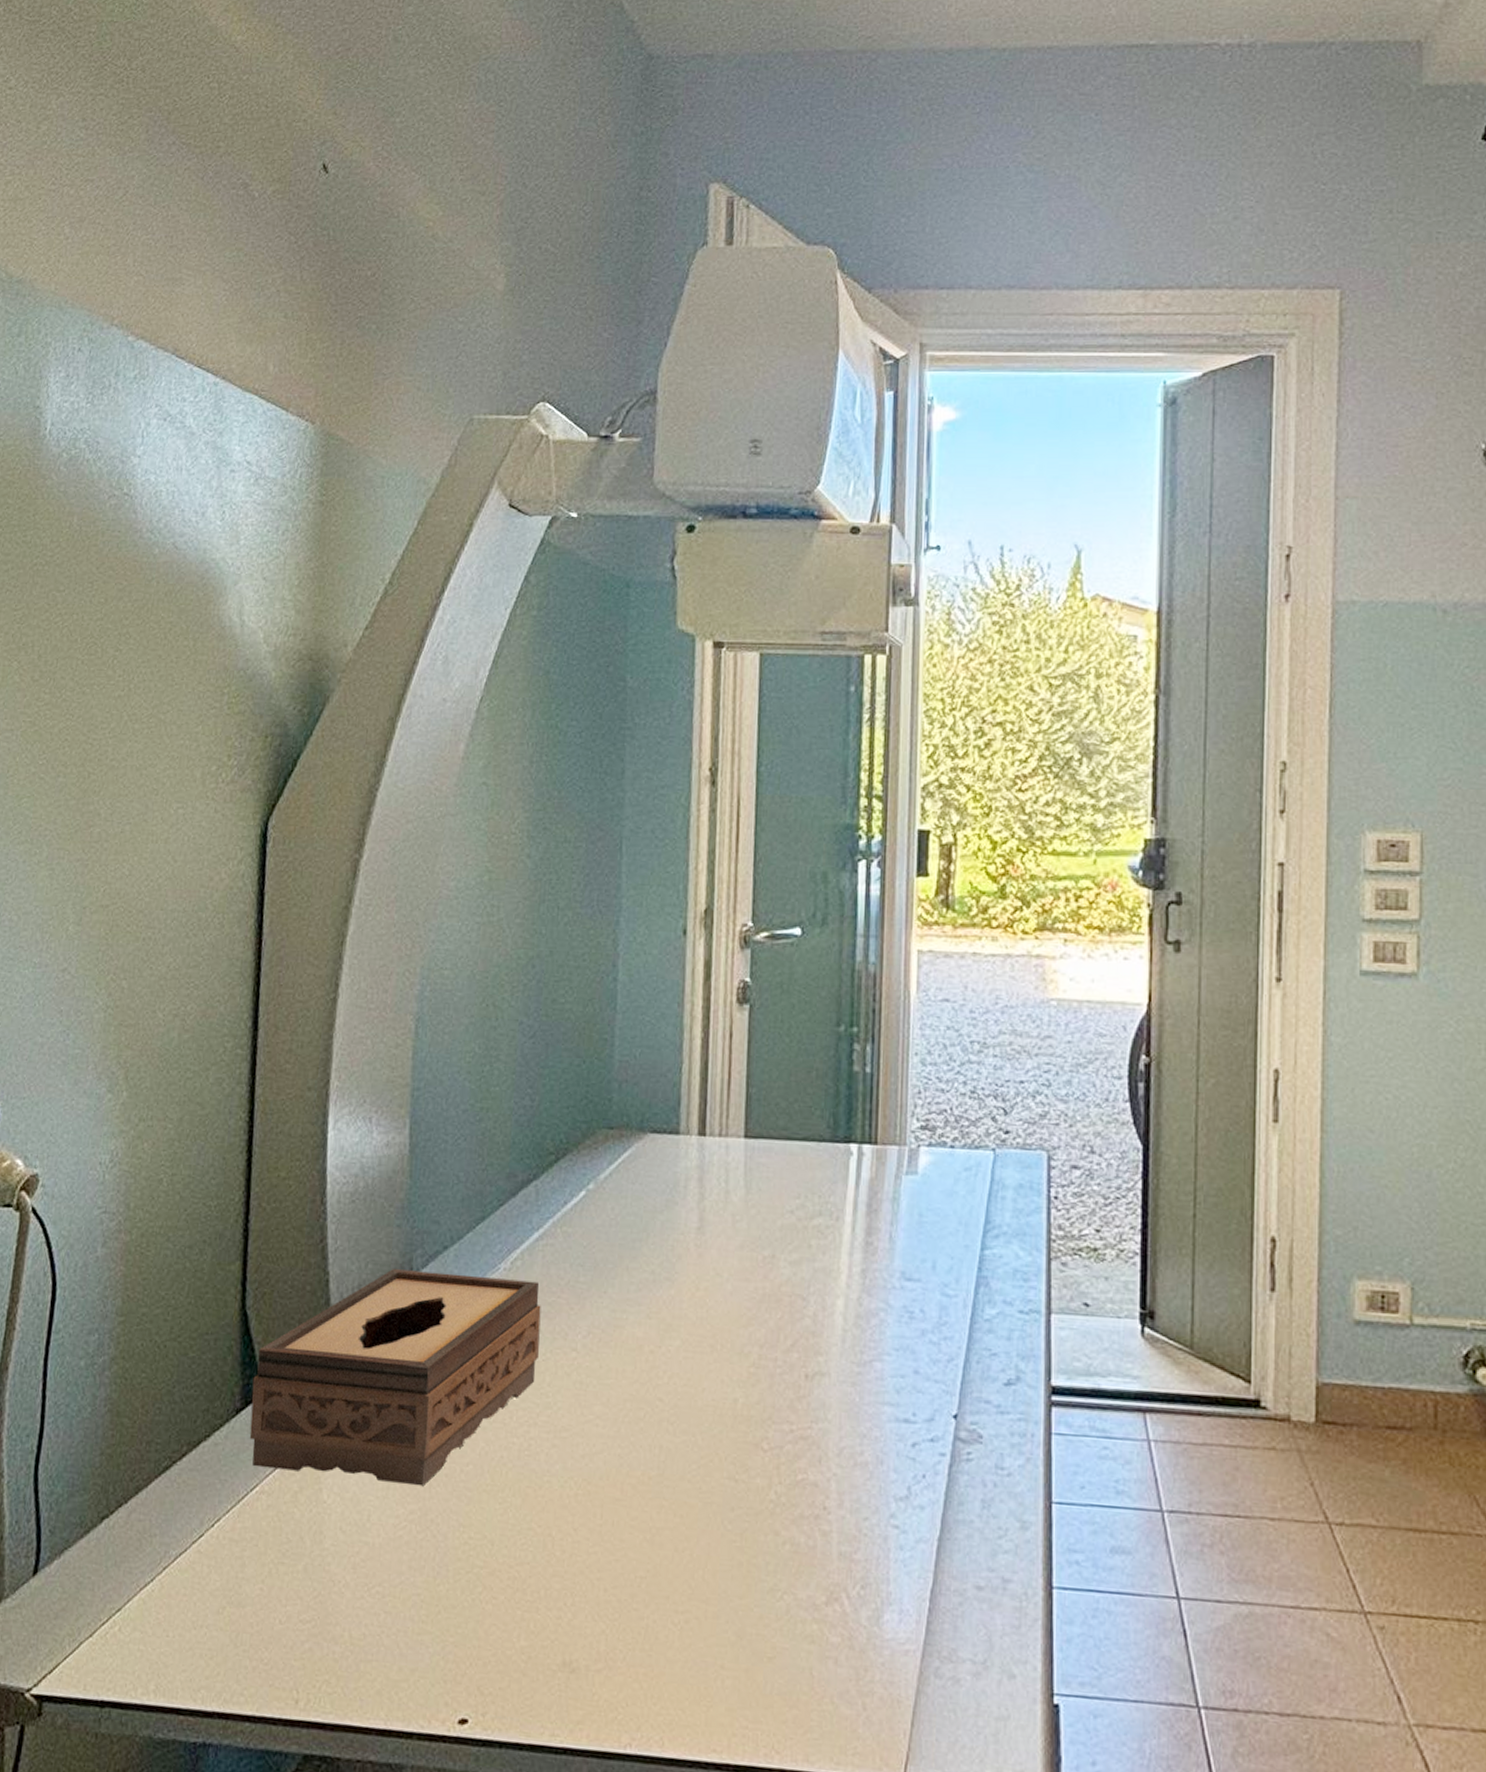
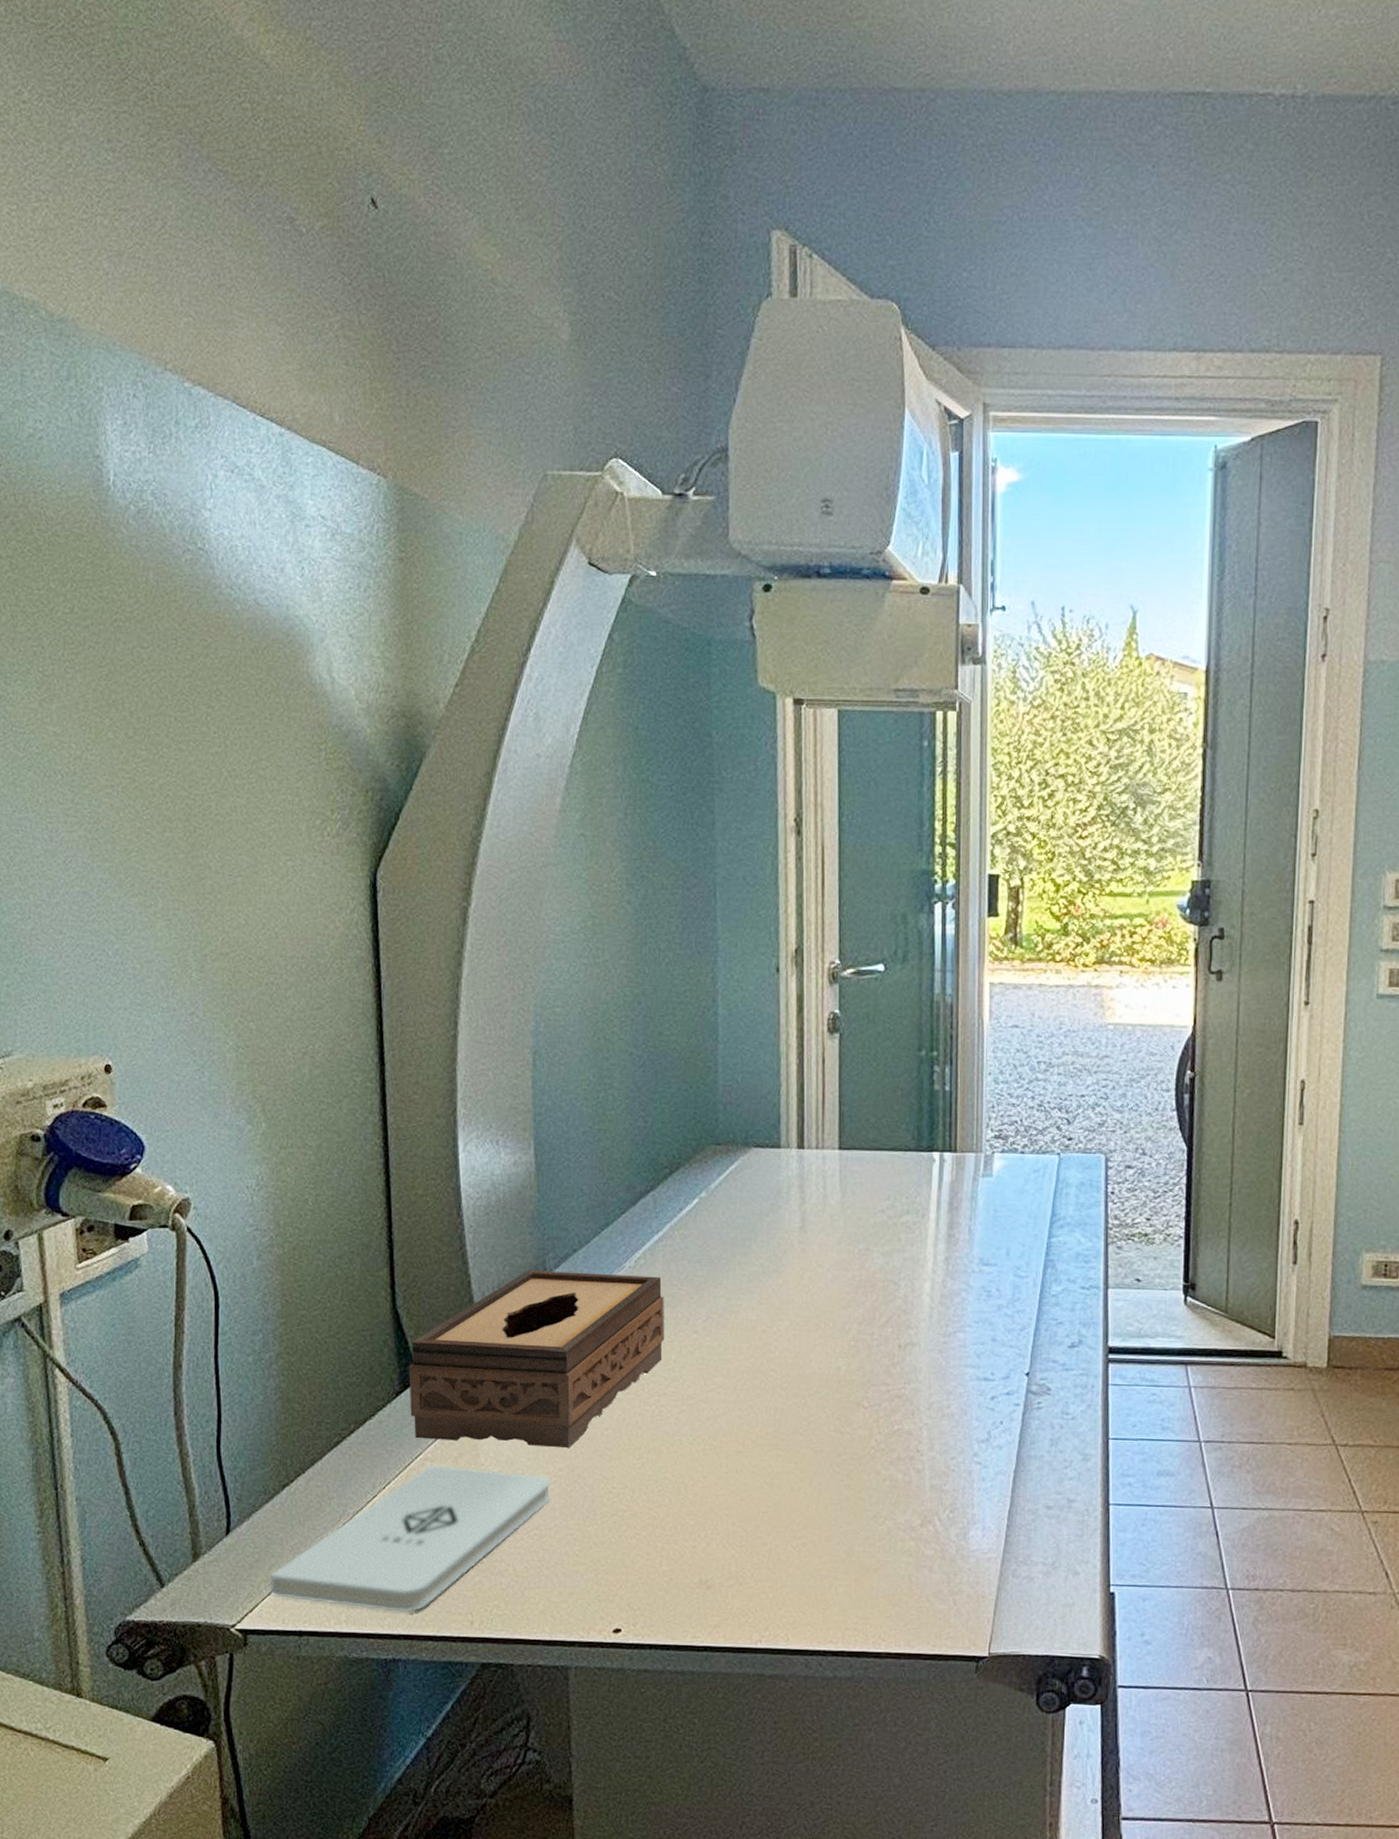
notepad: none [73,1499,400,1685] -> present [269,1464,552,1613]

